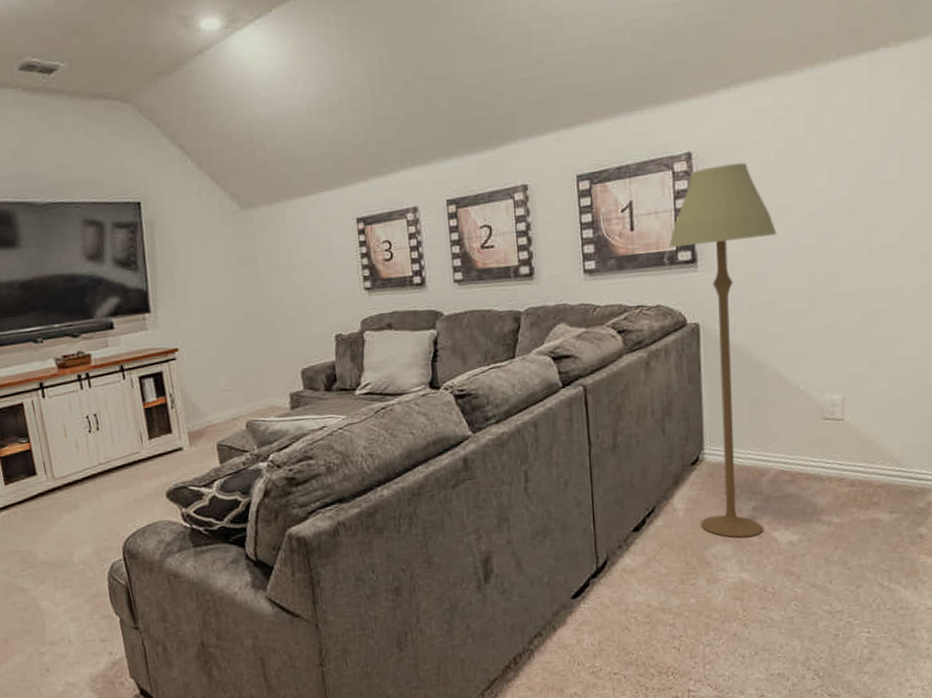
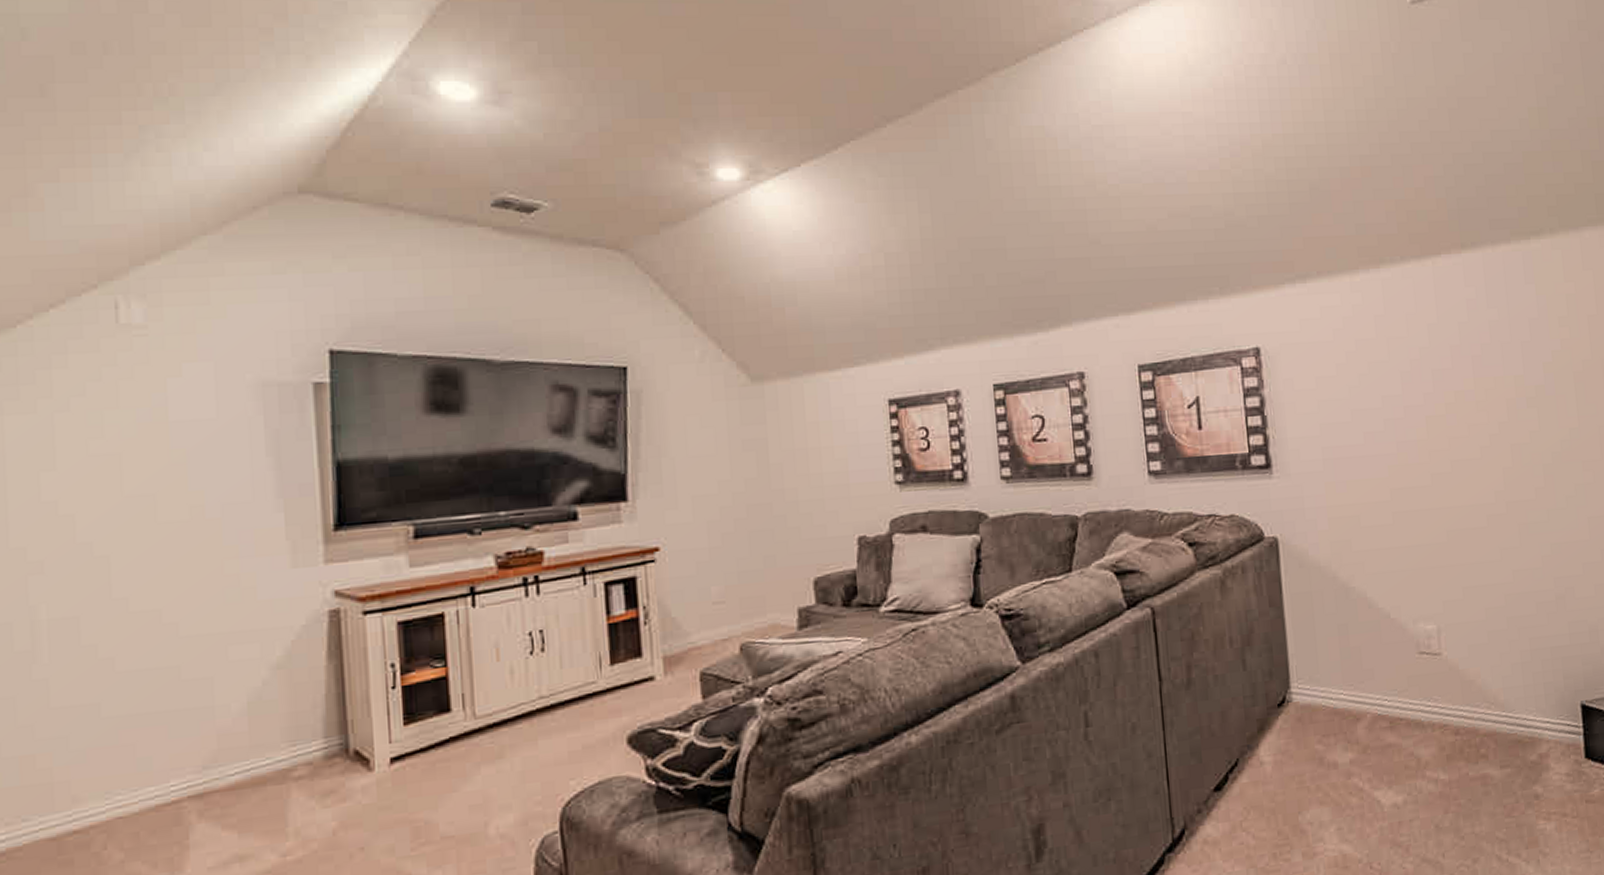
floor lamp: present [669,162,777,538] -> none [1241,362,1364,799]

